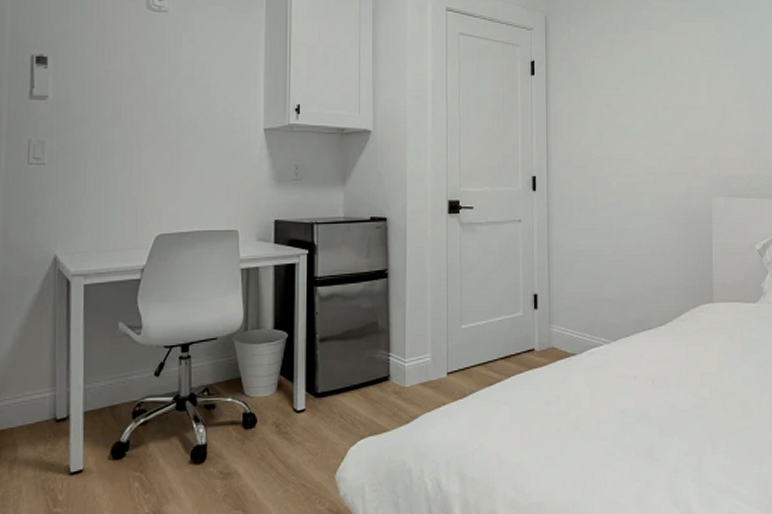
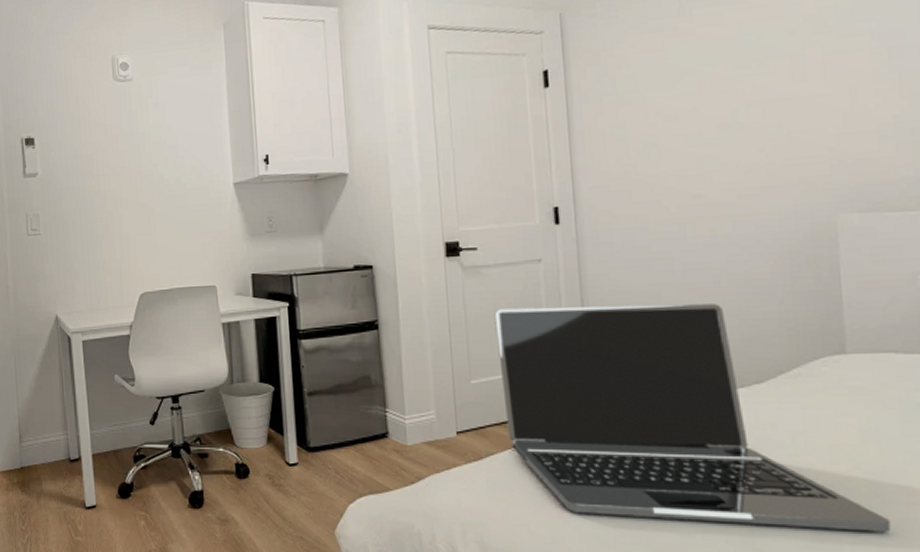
laptop: none [483,261,734,441] -> present [494,303,892,532]

